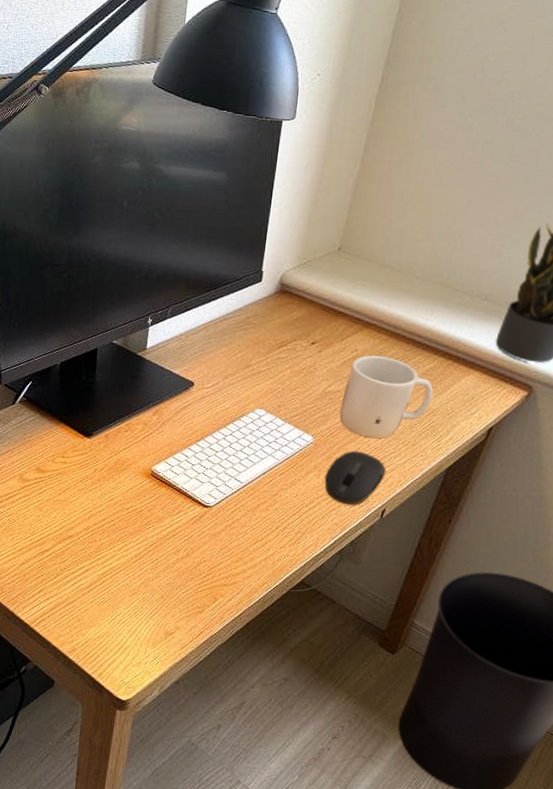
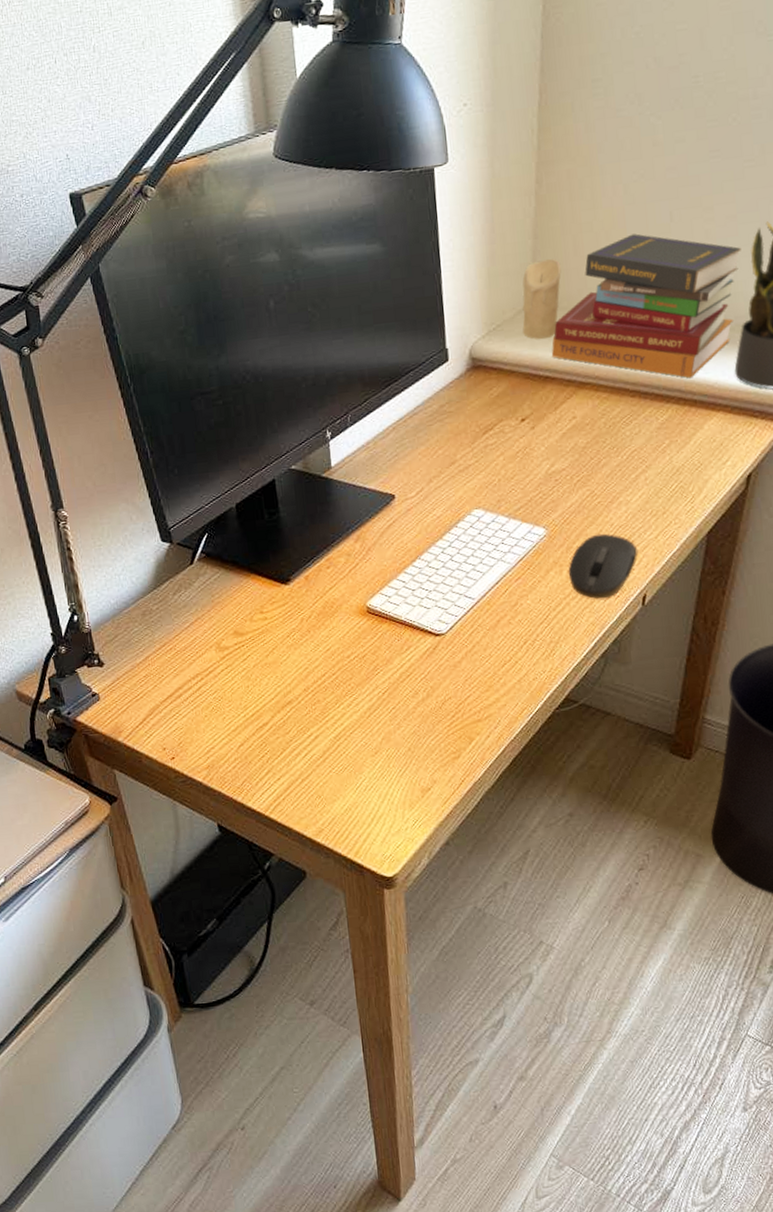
candle: none [328,215,371,280] -> present [522,259,562,339]
mug: present [339,355,433,439] -> none [570,417,674,517]
books: none [347,210,522,339] -> present [551,234,741,379]

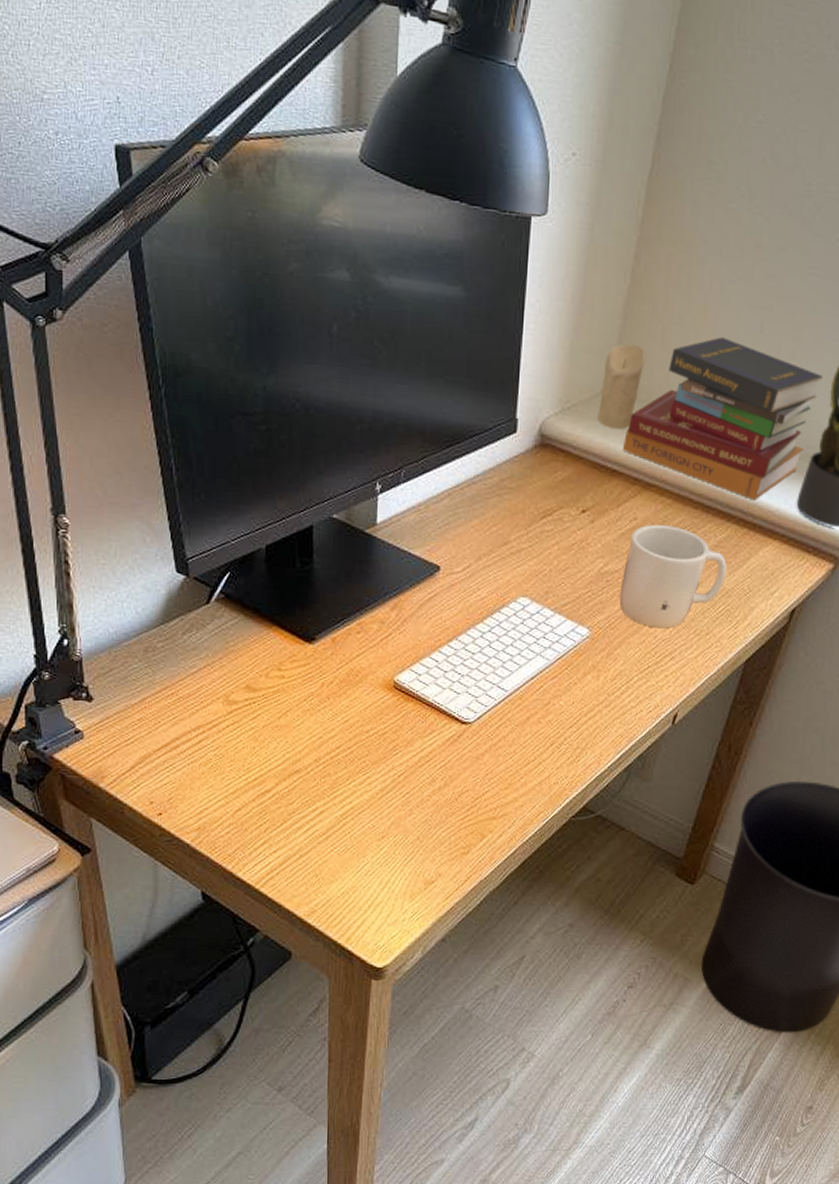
computer mouse: present [568,533,639,599] -> none [605,644,677,712]
mug: none [570,417,674,517] -> present [619,524,727,629]

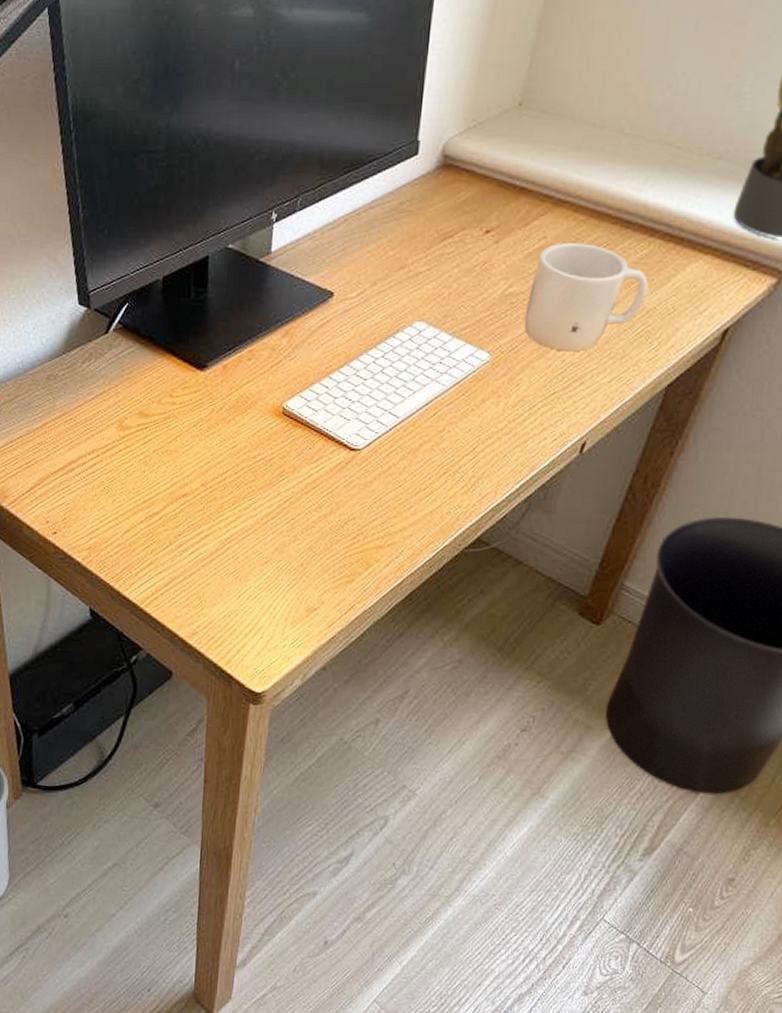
candle: present [597,344,646,429] -> none [506,57,562,145]
books: present [622,337,823,501] -> none [532,41,769,213]

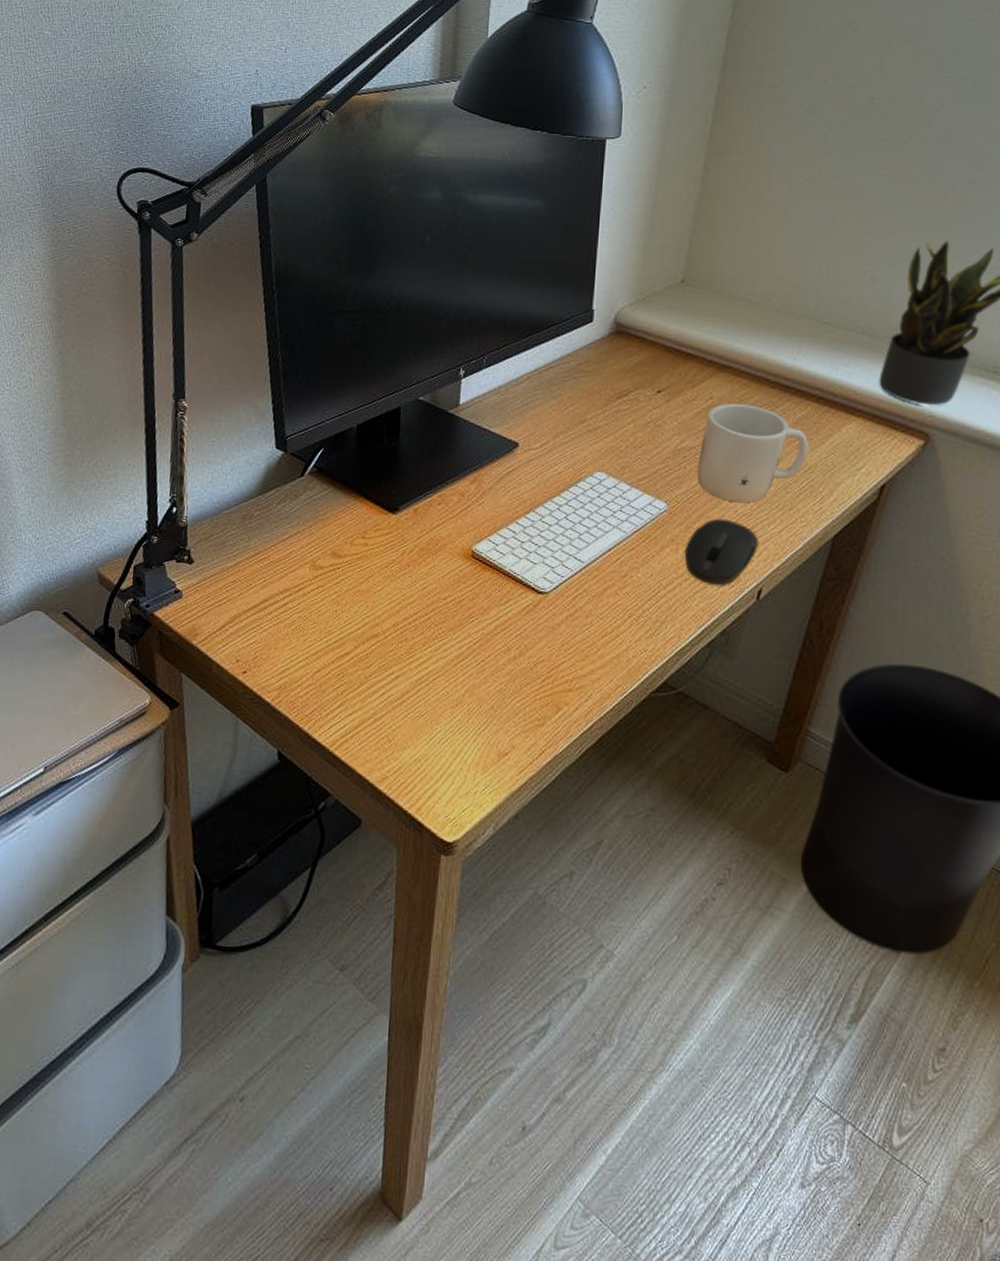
computer mouse: none [505,368,587,440] -> present [684,518,760,586]

